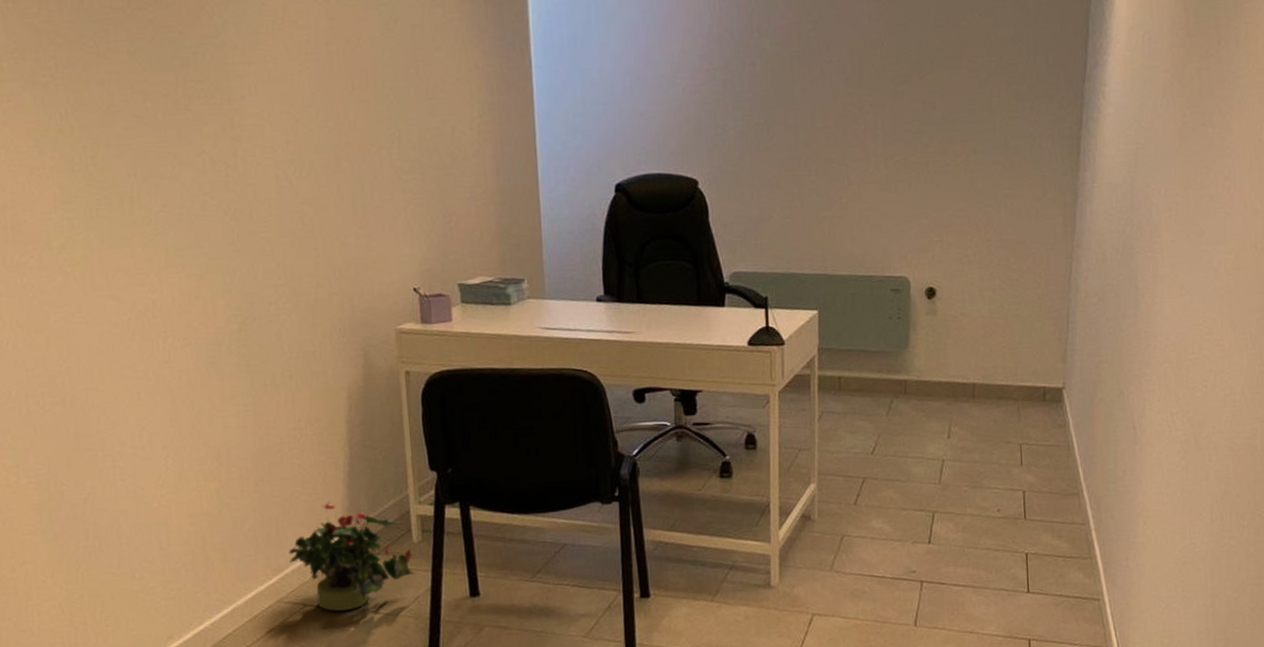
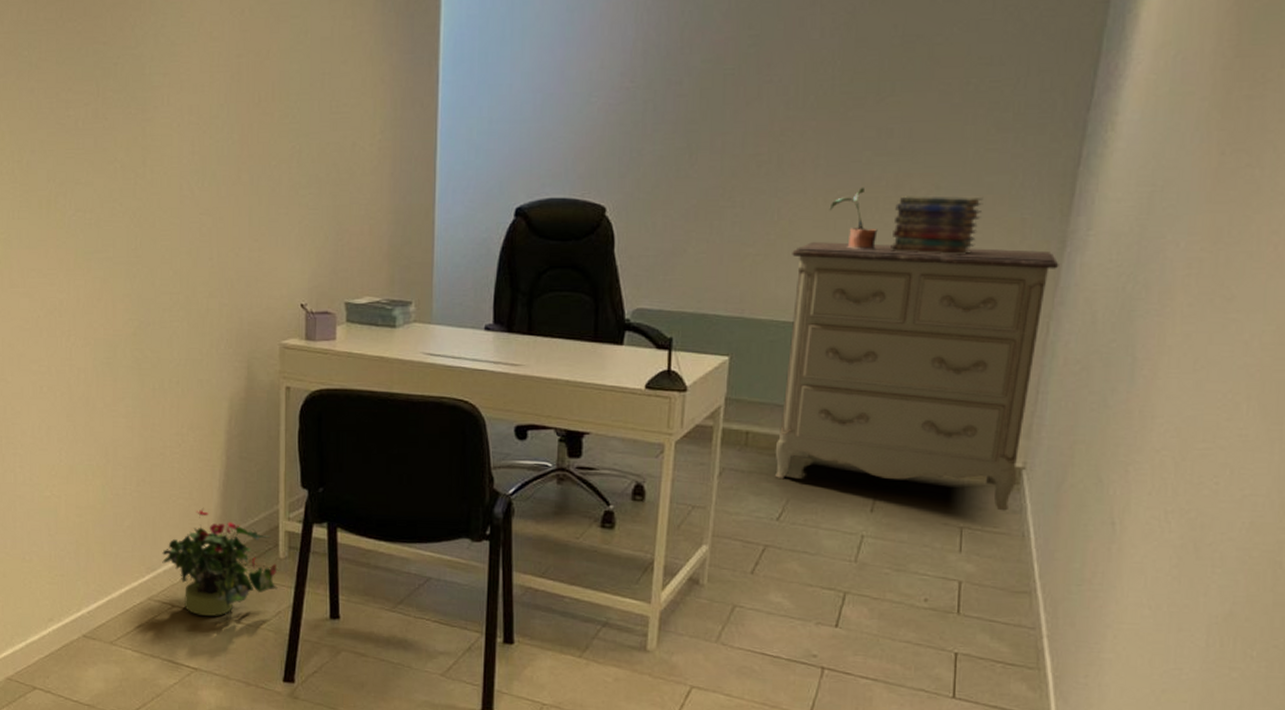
dresser: none [862,202,1074,427] -> present [775,241,1059,511]
potted plant: none [889,153,933,209] -> present [829,187,879,250]
book stack: none [942,158,1012,209] -> present [891,194,984,255]

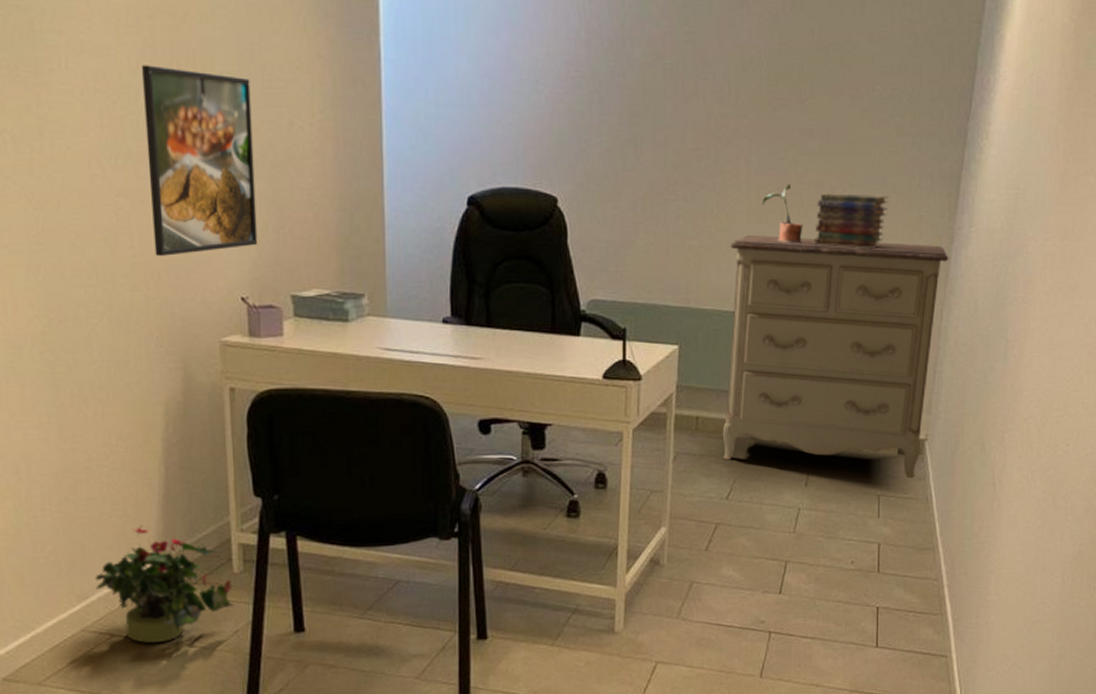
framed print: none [228,98,320,267] -> present [141,65,258,256]

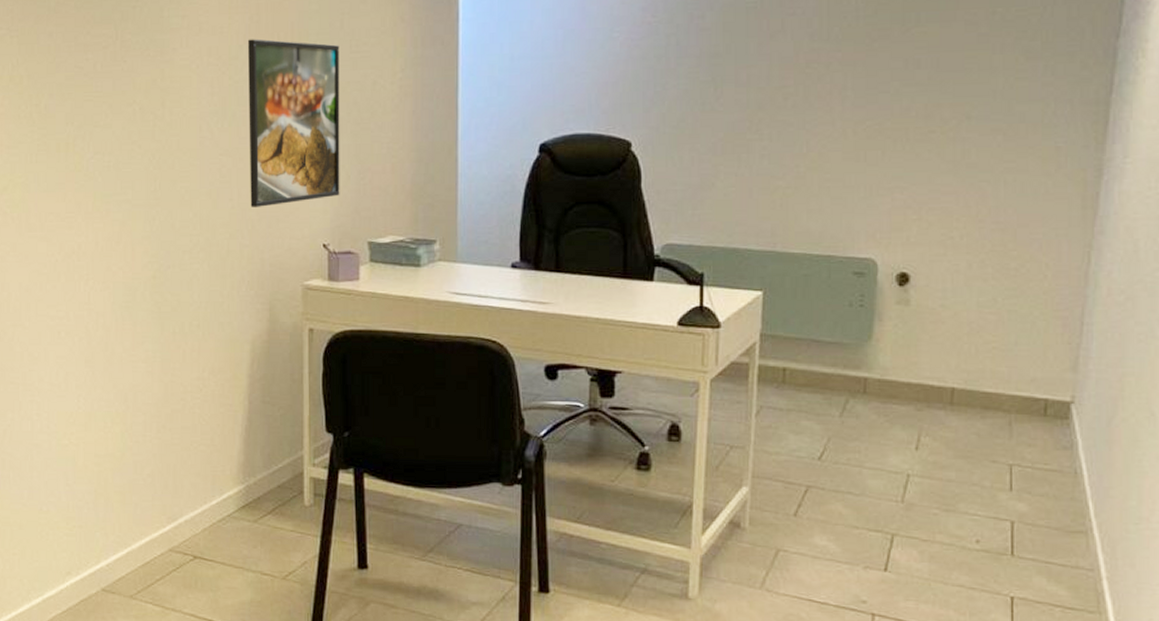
potted plant: present [95,524,236,643] -> none [183,454,306,567]
dresser: present [722,234,949,479] -> none [813,173,1097,447]
potted plant: present [761,183,804,243] -> none [859,117,911,182]
book stack: present [814,192,889,249] -> none [923,124,1016,185]

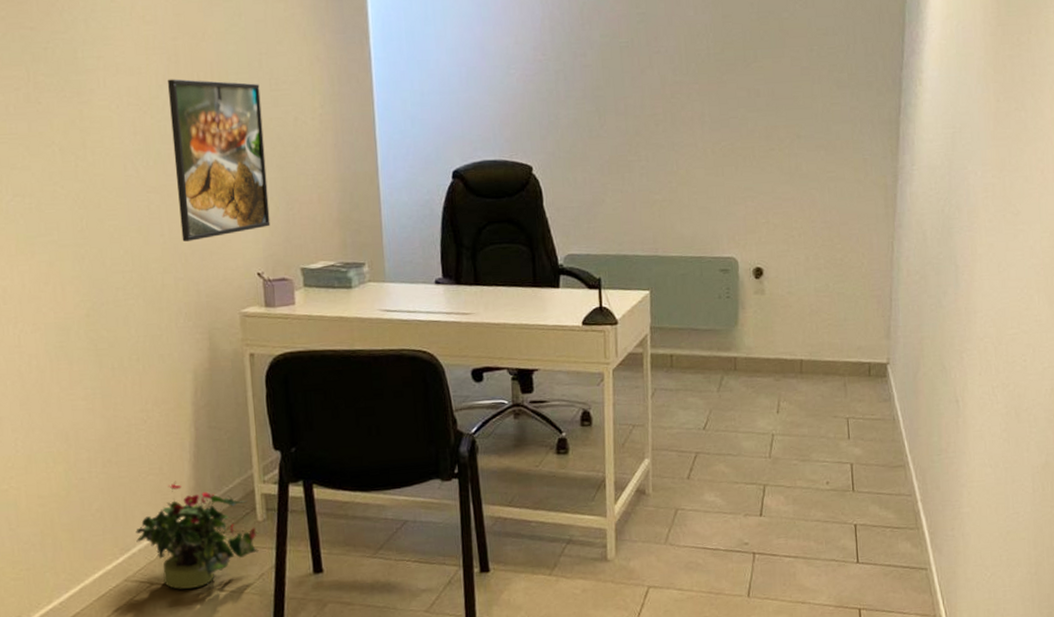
potted plant: none [183,454,306,567] -> present [135,481,260,589]

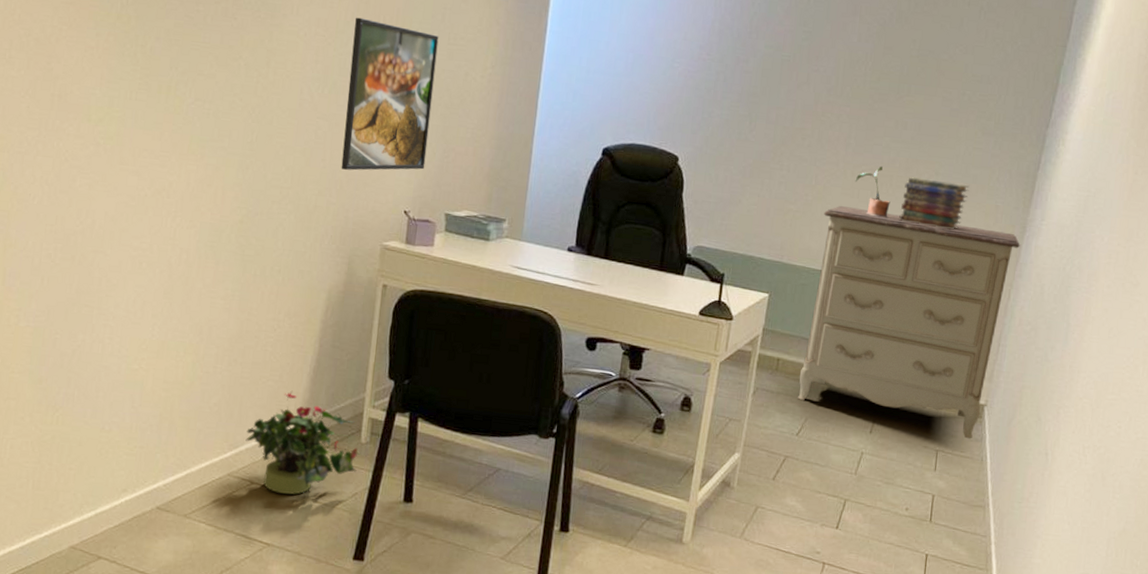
dresser: none [691,184,895,401] -> present [798,205,1020,439]
potted plant: none [717,138,759,192] -> present [855,165,891,218]
book stack: none [768,142,834,192] -> present [899,176,970,230]

